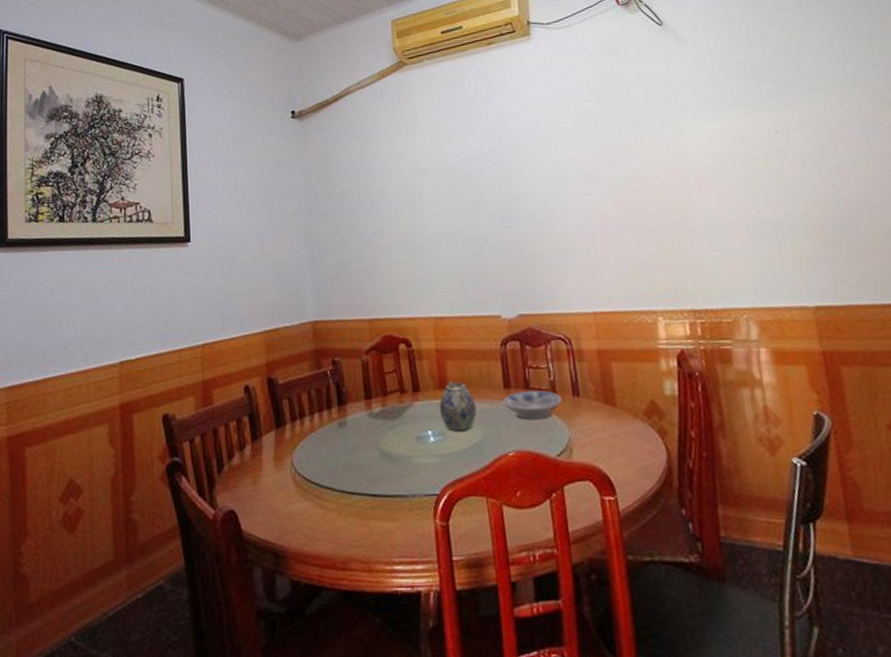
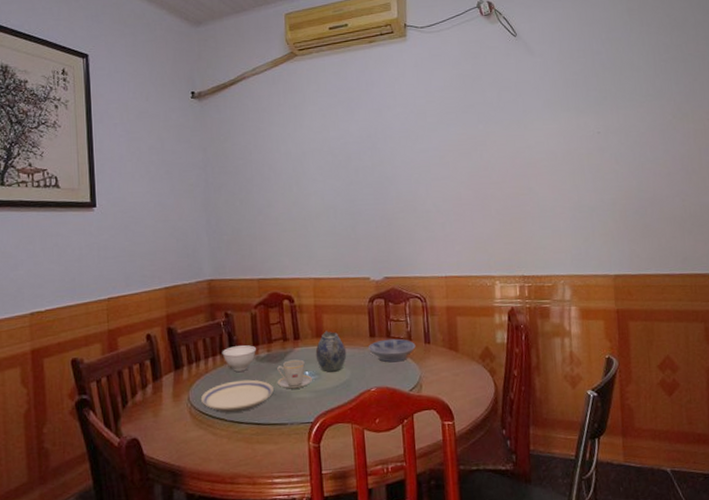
plate: none [305,440,391,481] -> present [200,379,274,413]
bowl: none [329,398,369,431] -> present [222,345,256,372]
teacup: none [394,416,438,453] -> present [277,359,313,389]

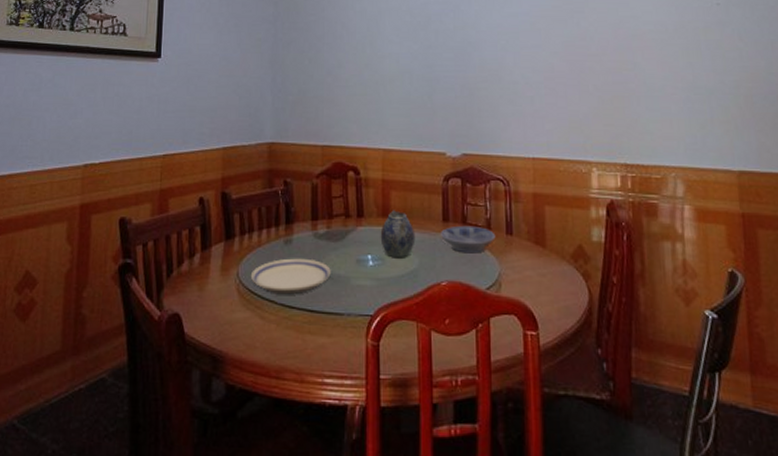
bowl: present [222,345,256,372] -> none [277,219,315,248]
teacup: present [277,359,313,389] -> none [335,240,376,274]

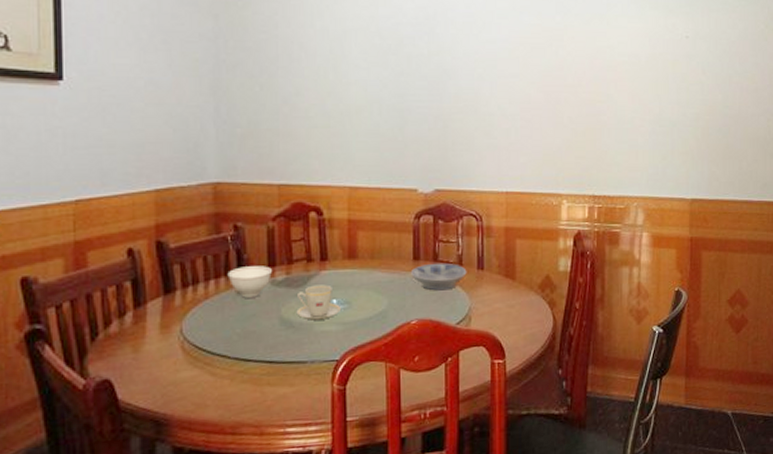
plate: present [250,258,331,295] -> none [196,308,292,348]
bowl: none [277,219,315,248] -> present [227,266,272,298]
teacup: none [335,240,376,274] -> present [296,284,342,320]
teapot: present [380,210,416,260] -> none [346,251,384,302]

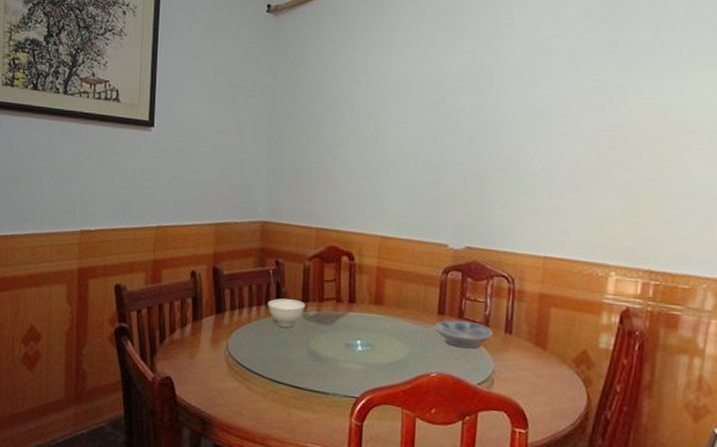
teacup: present [296,284,342,320] -> none [323,324,365,358]

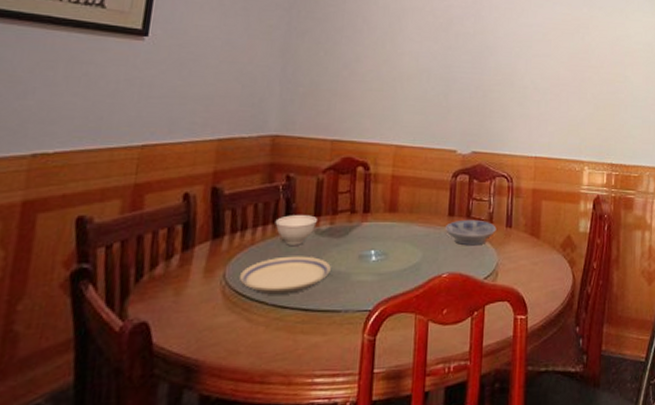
plate: none [239,336,319,370] -> present [238,256,331,295]

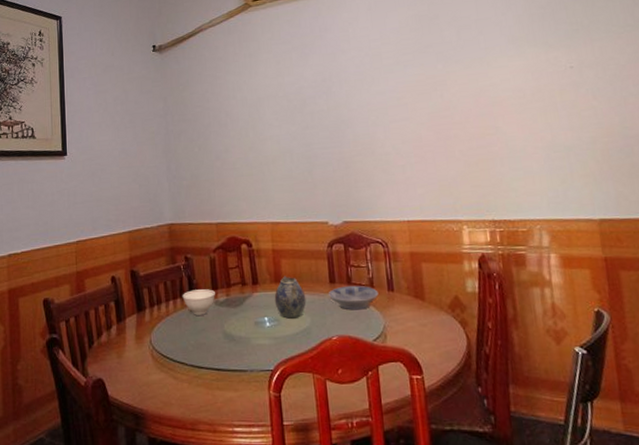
plate: present [238,256,331,295] -> none [162,324,233,357]
teapot: none [385,205,421,254] -> present [274,276,307,320]

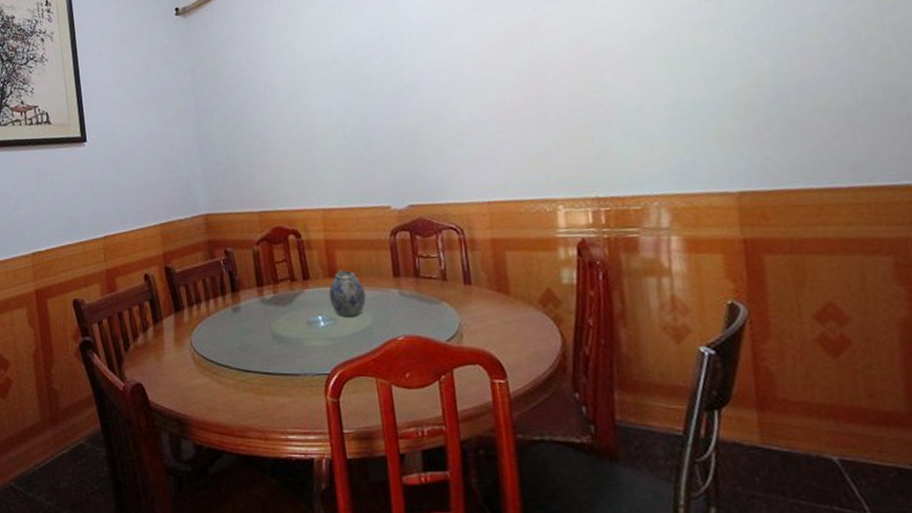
bowl: present [182,289,215,315] -> none [223,286,261,315]
bowl: present [328,285,379,310] -> none [391,278,453,307]

